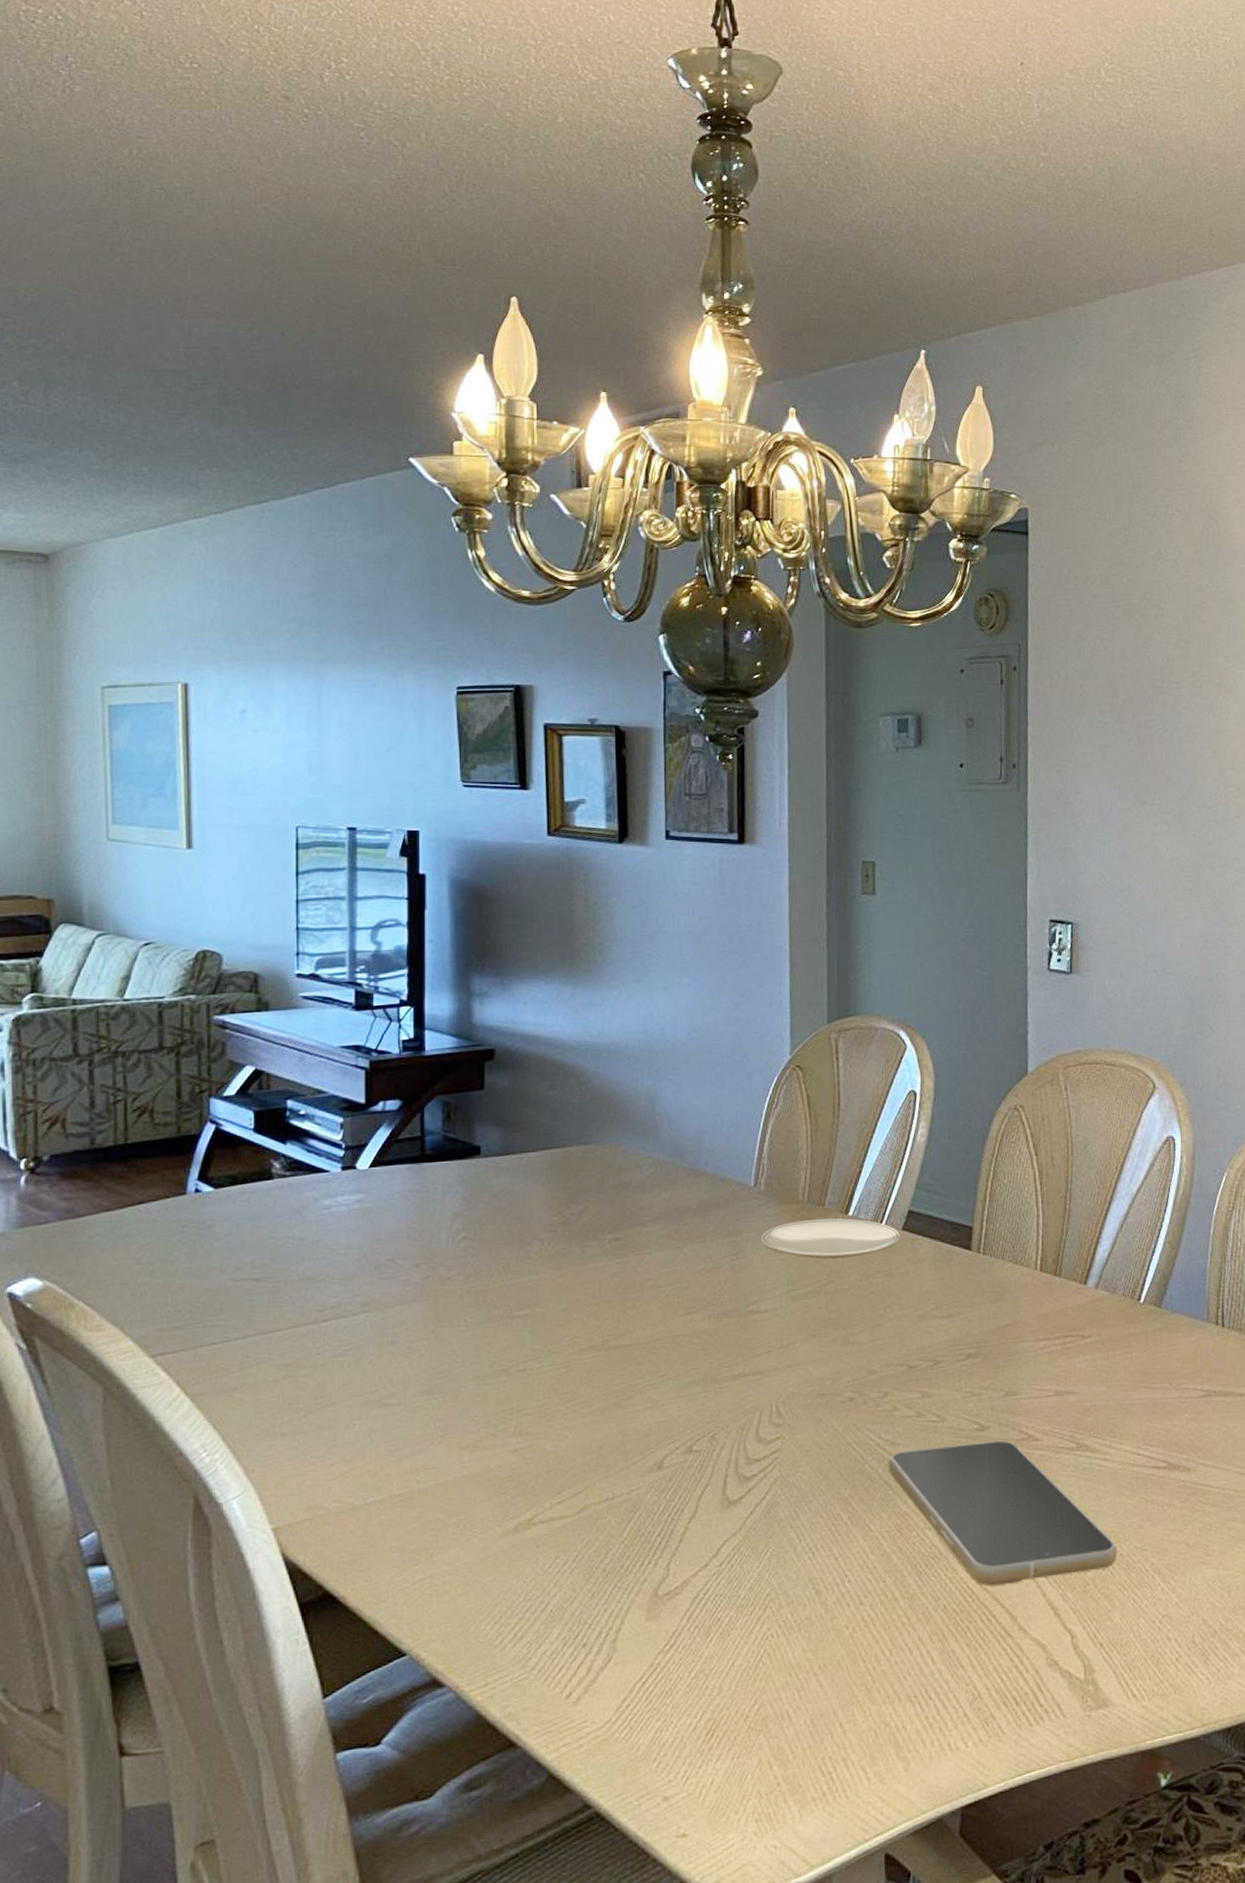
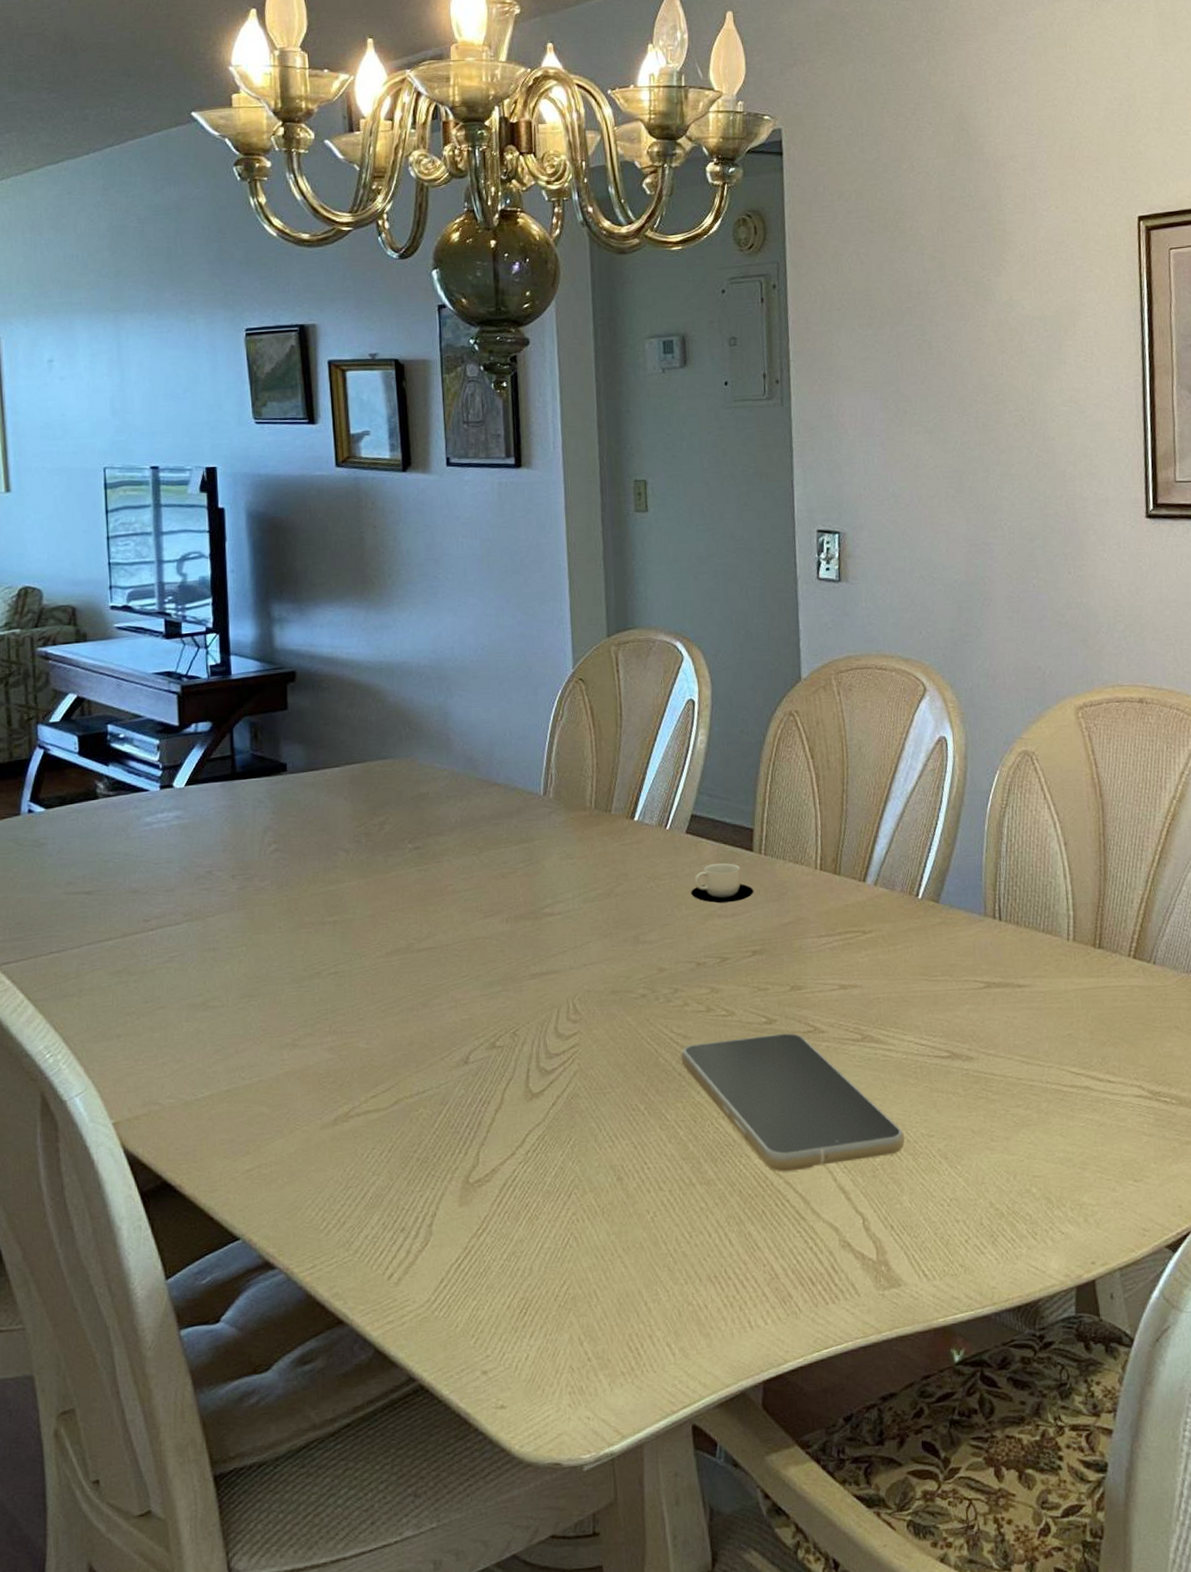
plate: present [761,1218,901,1259] -> none [552,823,685,863]
cup: none [905,1262,971,1304] -> present [691,863,754,904]

